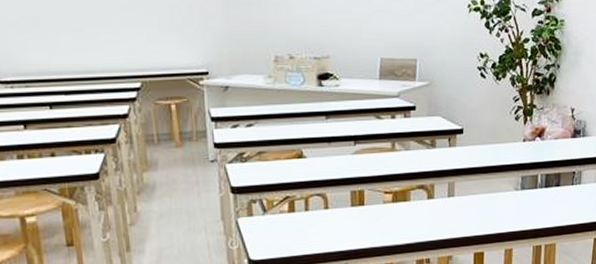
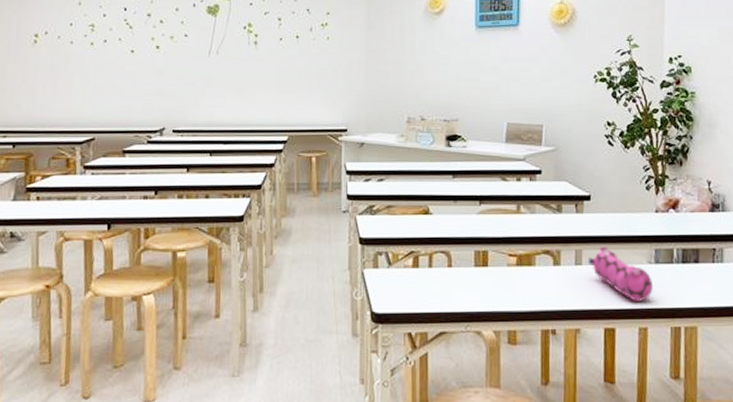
pencil case: none [460,178,518,226] -> present [587,247,653,302]

